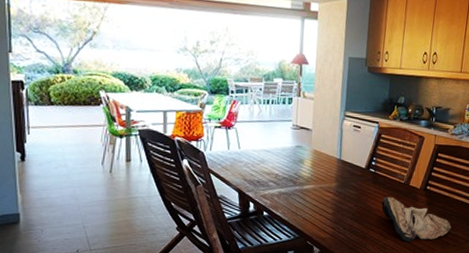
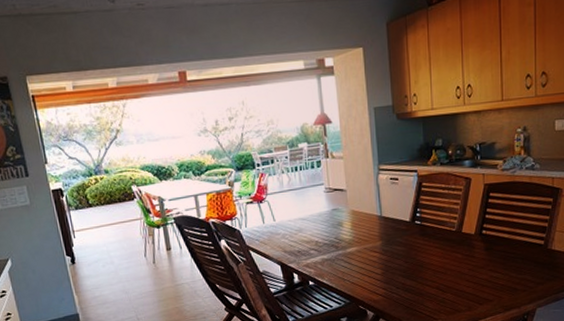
animal skull: present [381,197,452,242] -> none [433,247,517,293]

